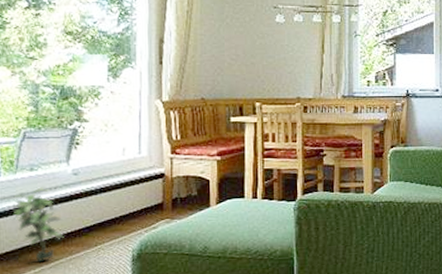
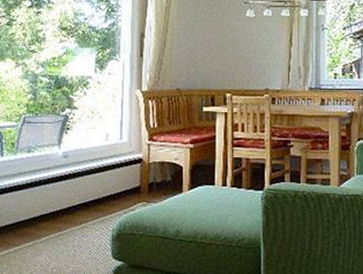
potted plant: present [12,186,64,261] -> none [12,166,54,236]

